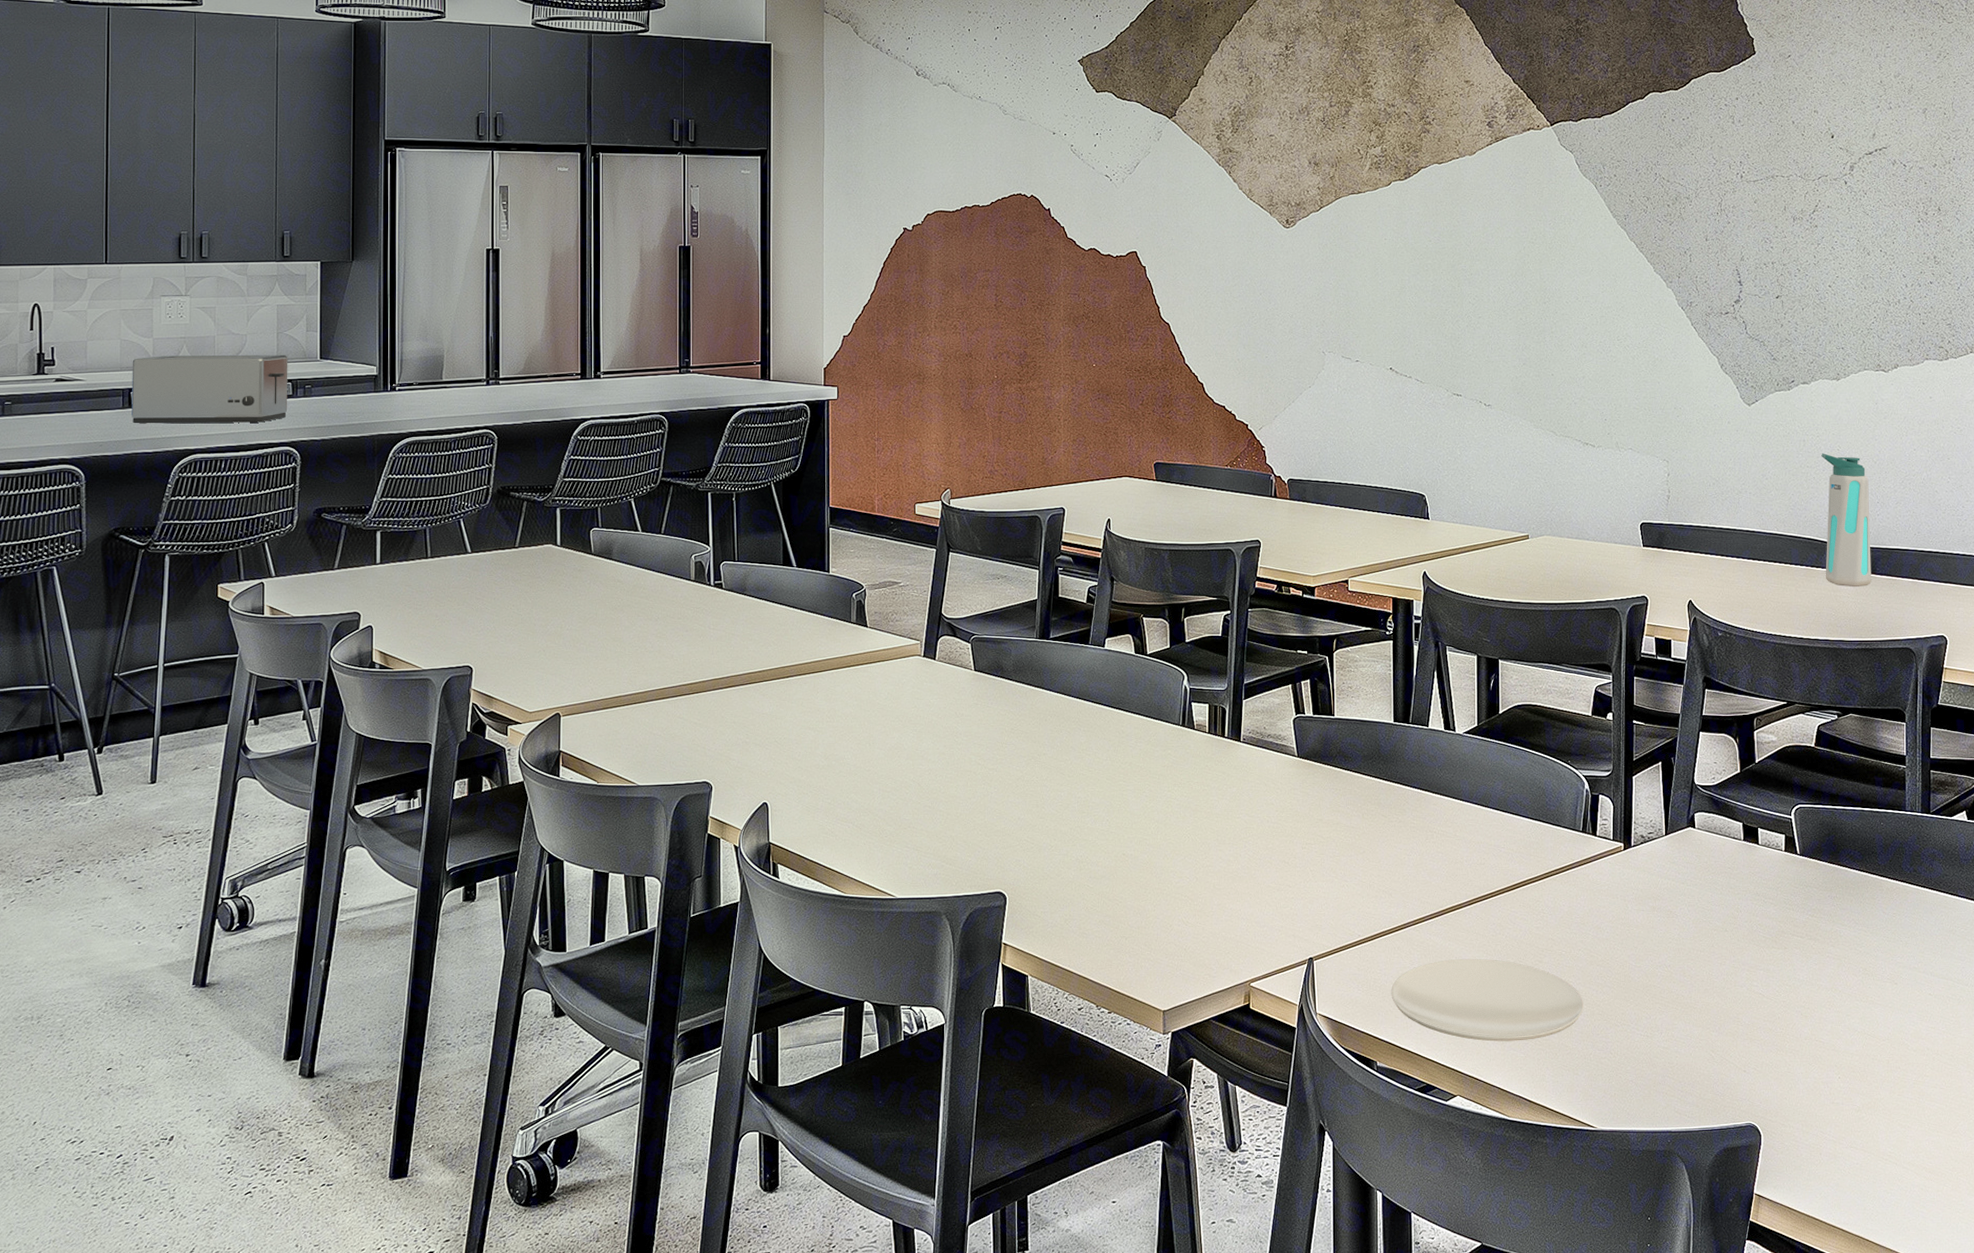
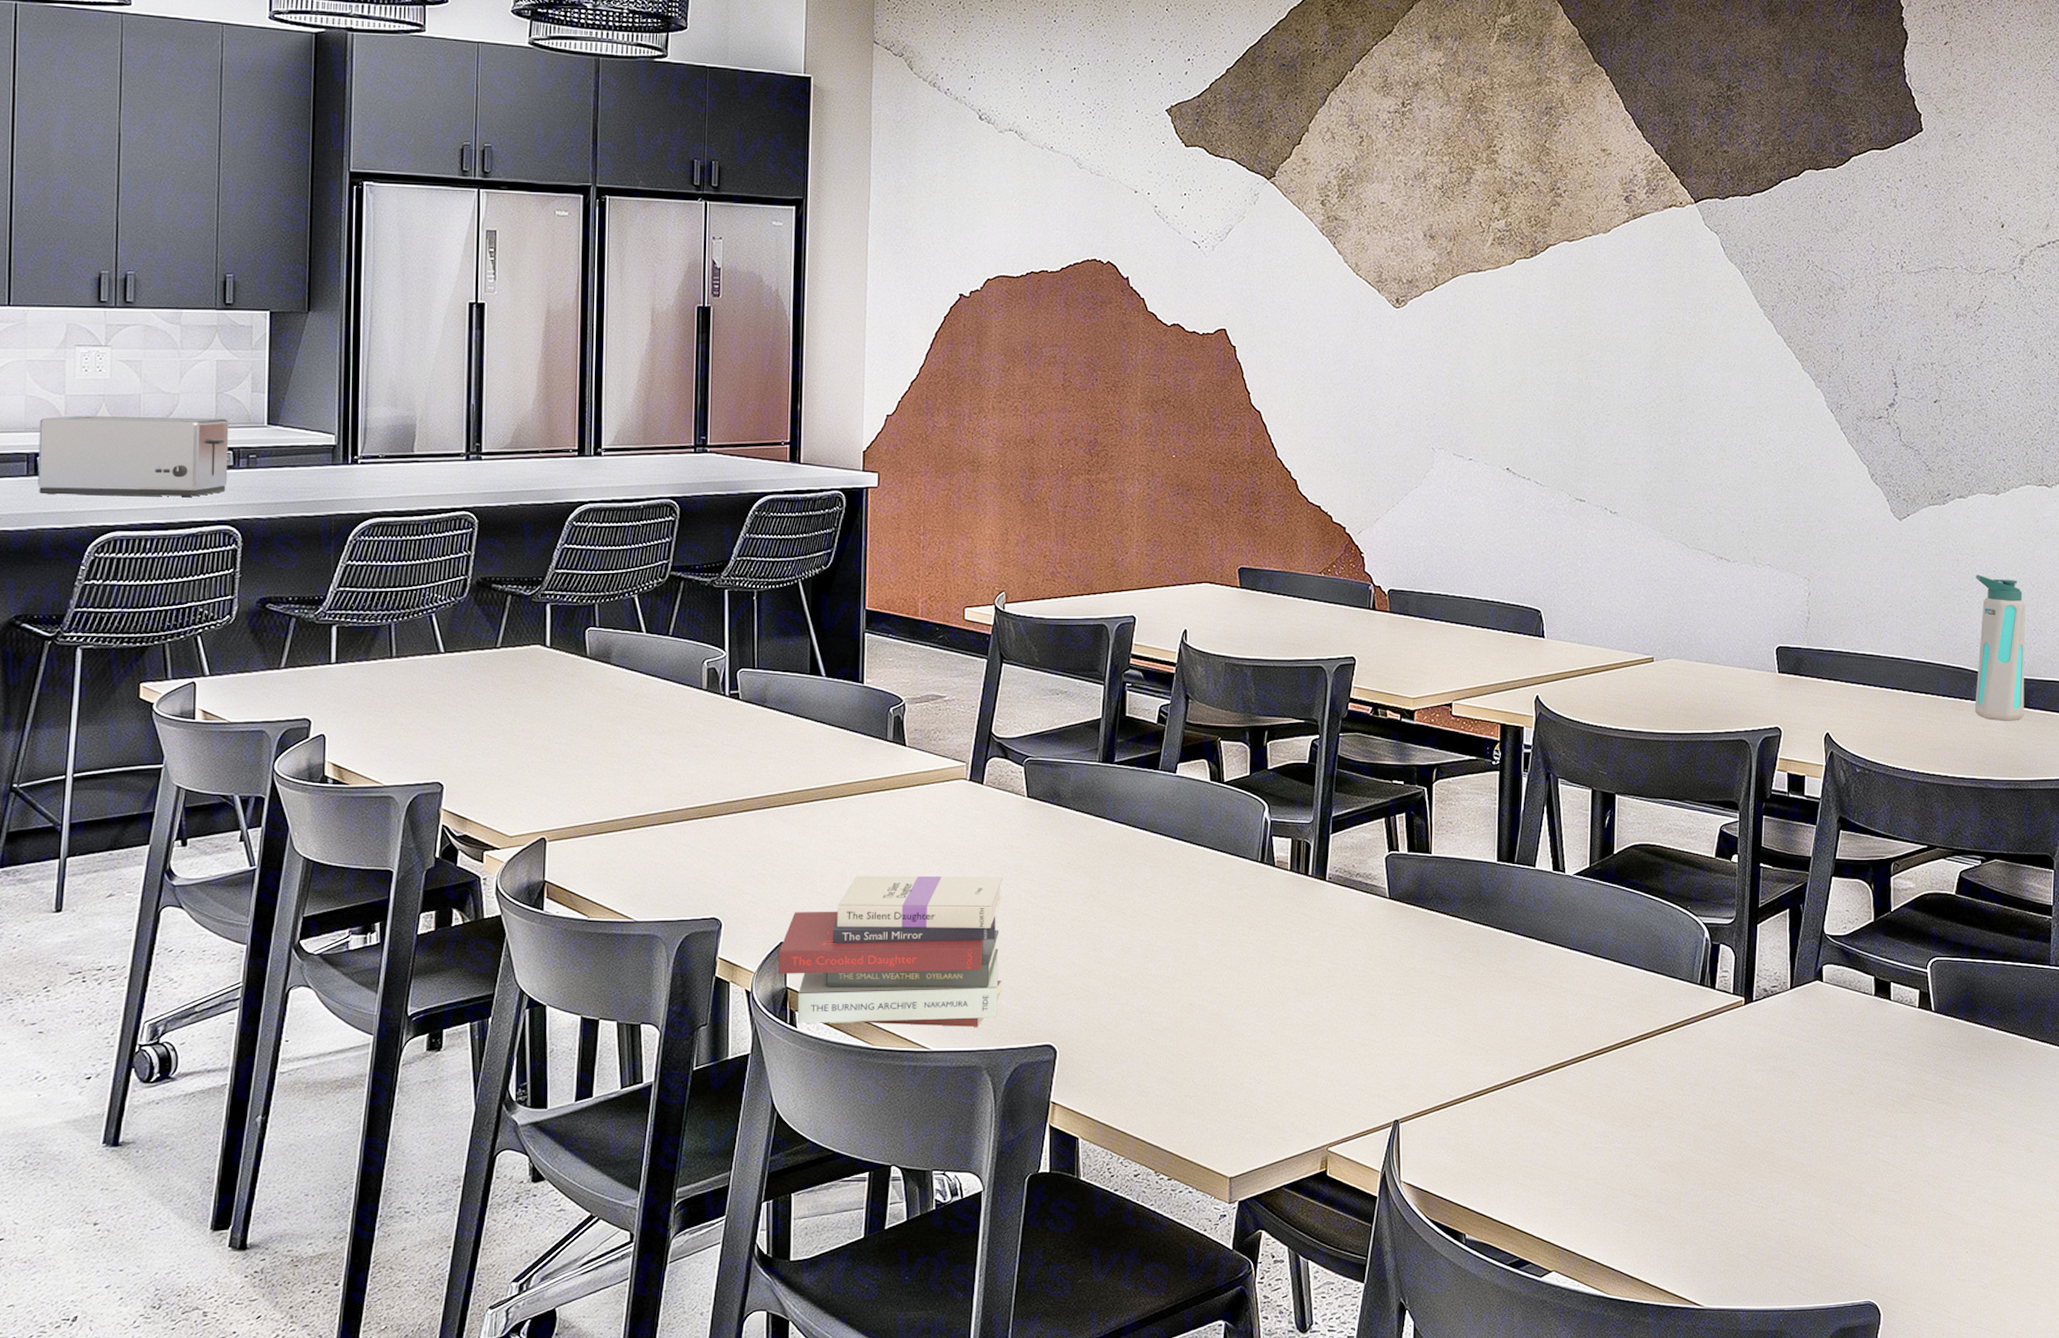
books: none [761,741,956,876] -> present [777,875,1003,1027]
plate: present [1391,958,1584,1042] -> none [1484,1121,1694,1213]

